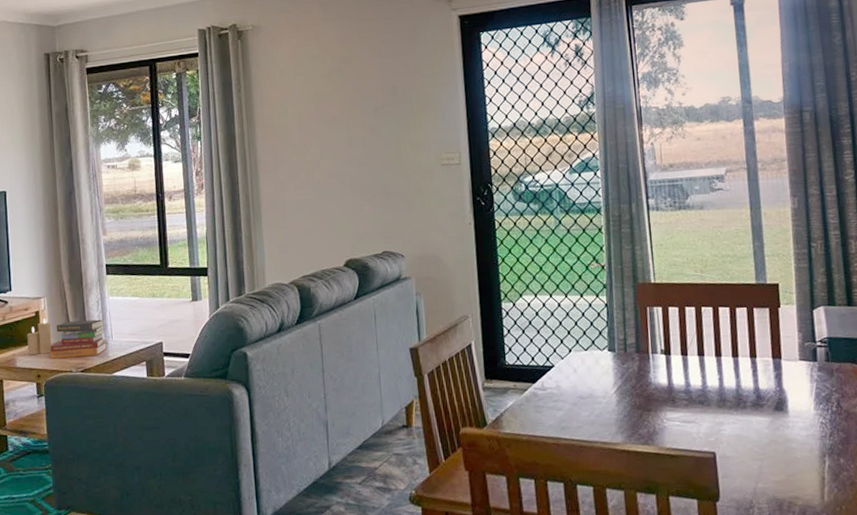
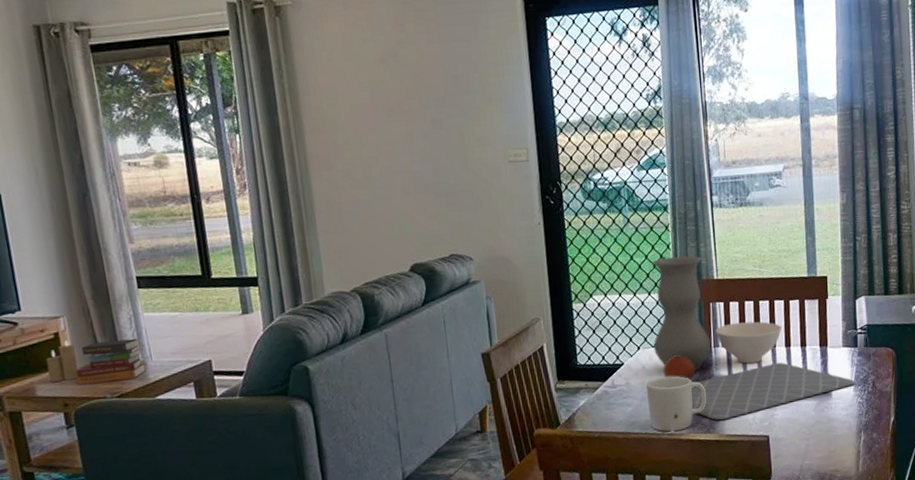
mug: none [577,381,645,440] -> present [645,376,707,432]
vase: none [584,258,648,378] -> present [651,256,710,371]
fruit: none [596,360,631,387] -> present [663,355,695,380]
placemat: none [627,373,817,432] -> present [691,362,856,421]
bowl: none [652,328,728,373] -> present [715,321,782,364]

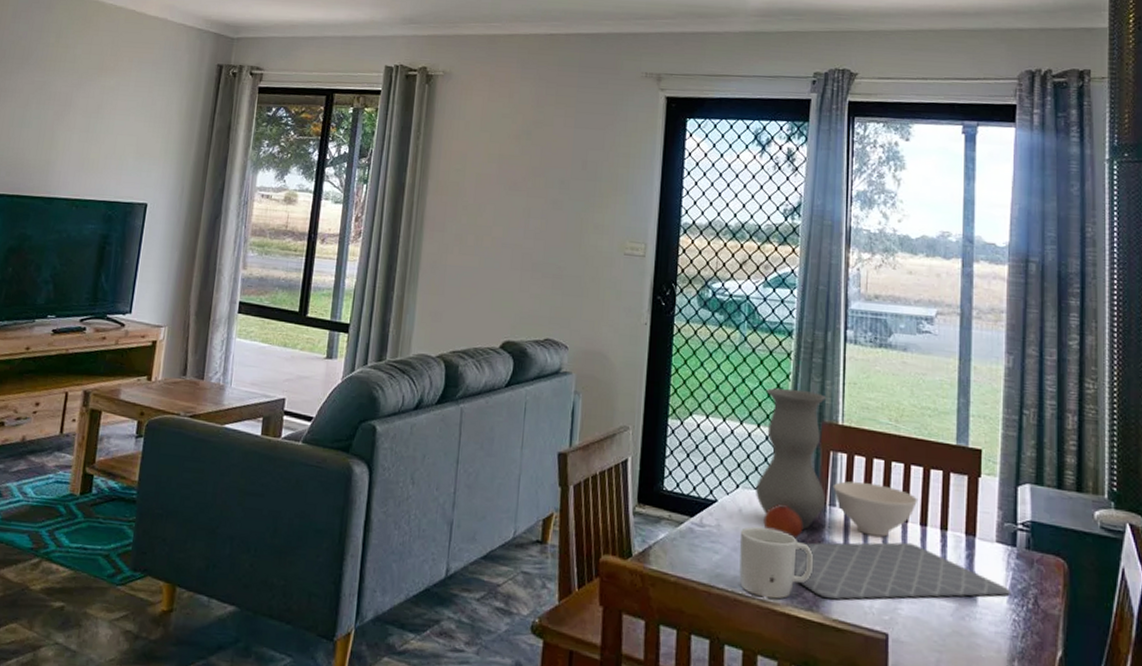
candle: present [46,340,79,382] -> none [135,350,167,390]
books: present [76,338,146,385] -> none [158,358,225,401]

